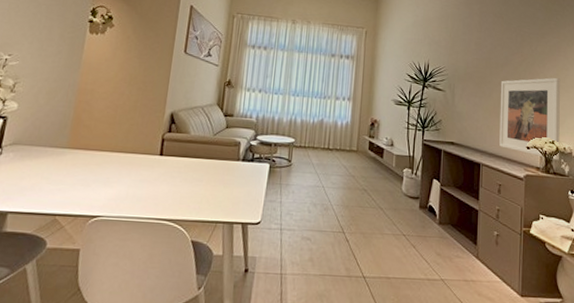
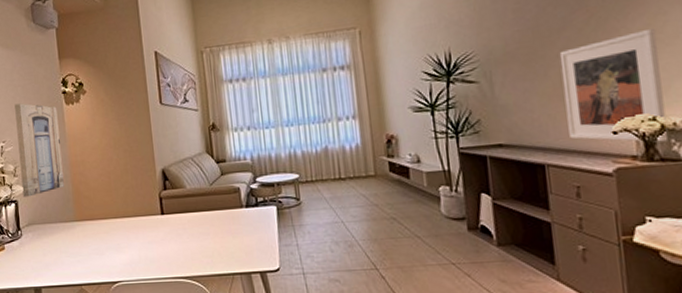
wall art: none [15,21,79,116] -> present [14,103,64,197]

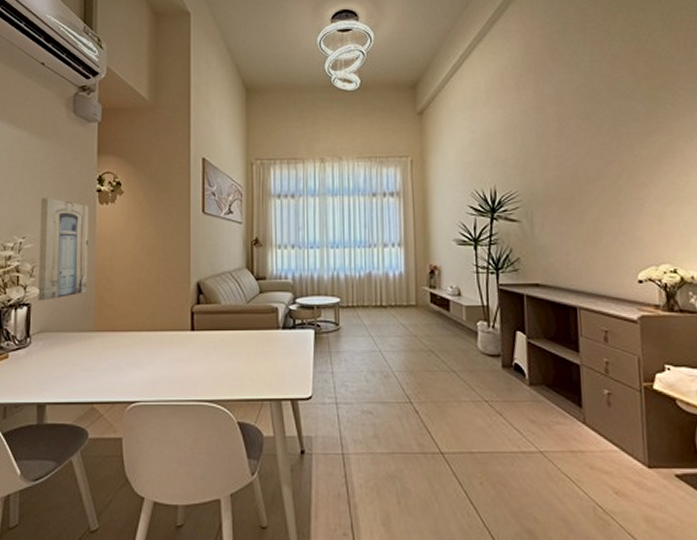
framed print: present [559,28,669,142] -> none [594,186,687,294]

